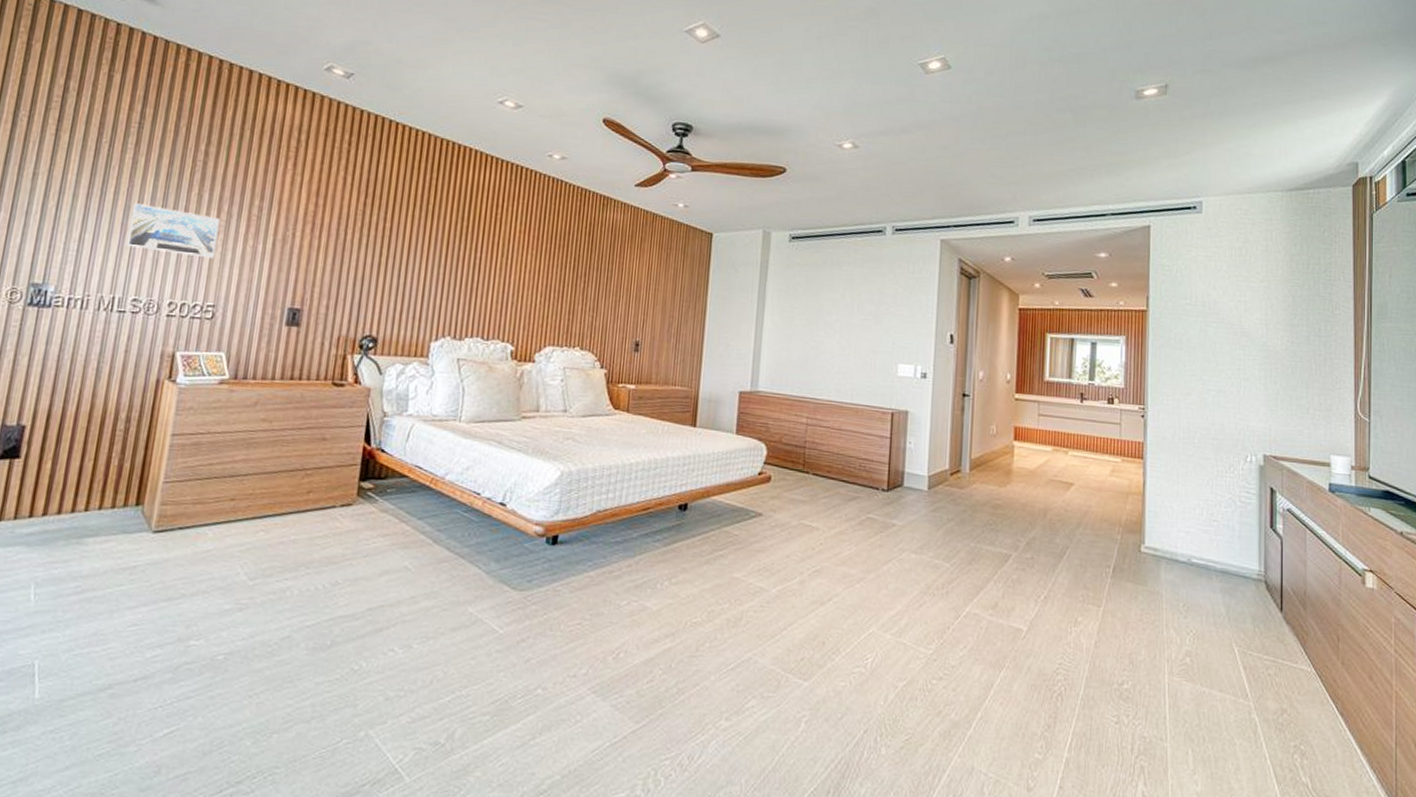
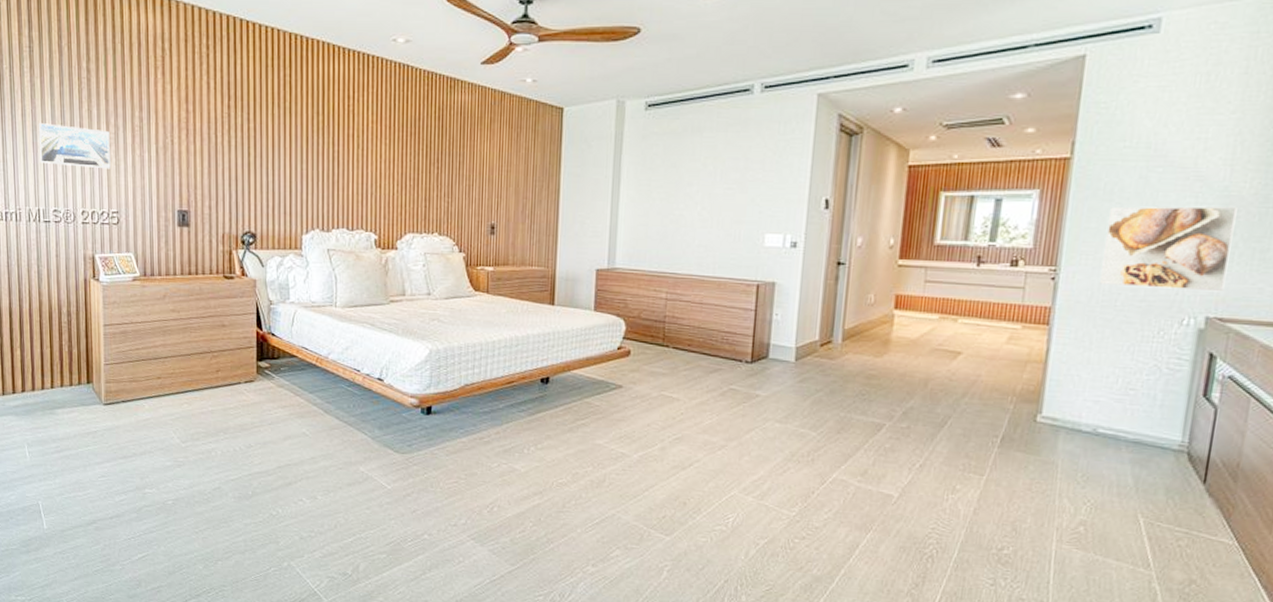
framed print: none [1179,355,1275,433] -> present [1099,206,1237,292]

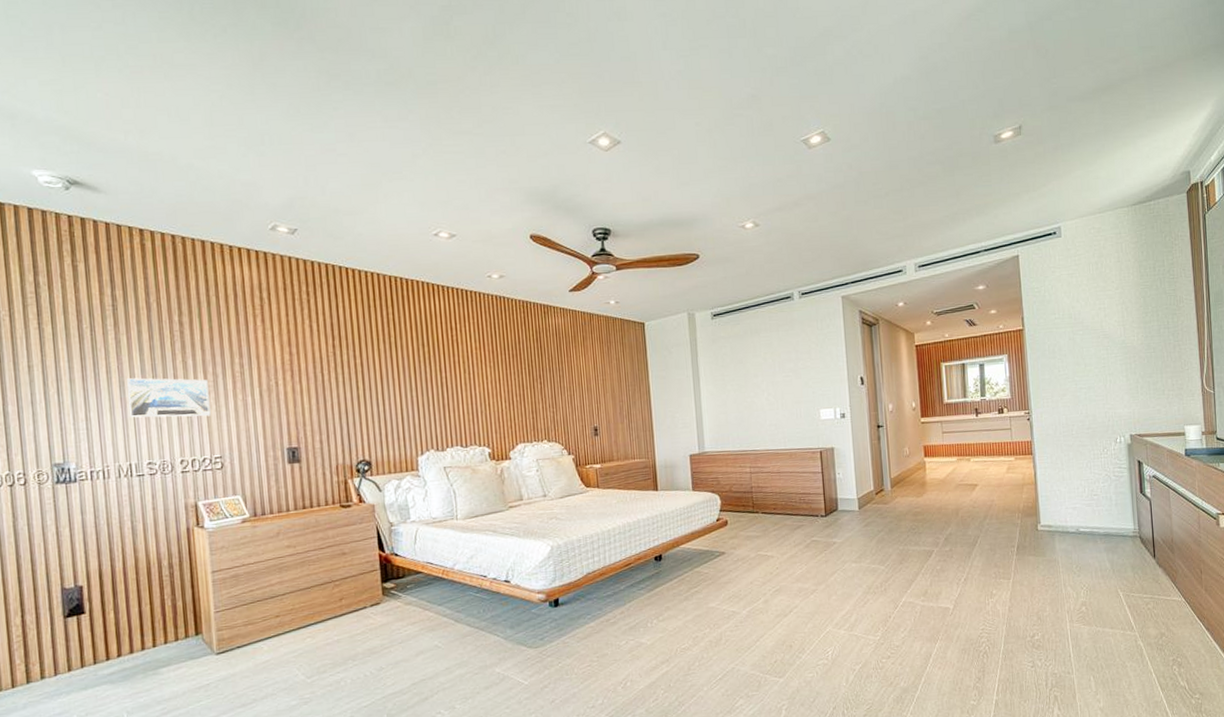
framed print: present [1099,206,1237,292] -> none [1056,353,1137,420]

